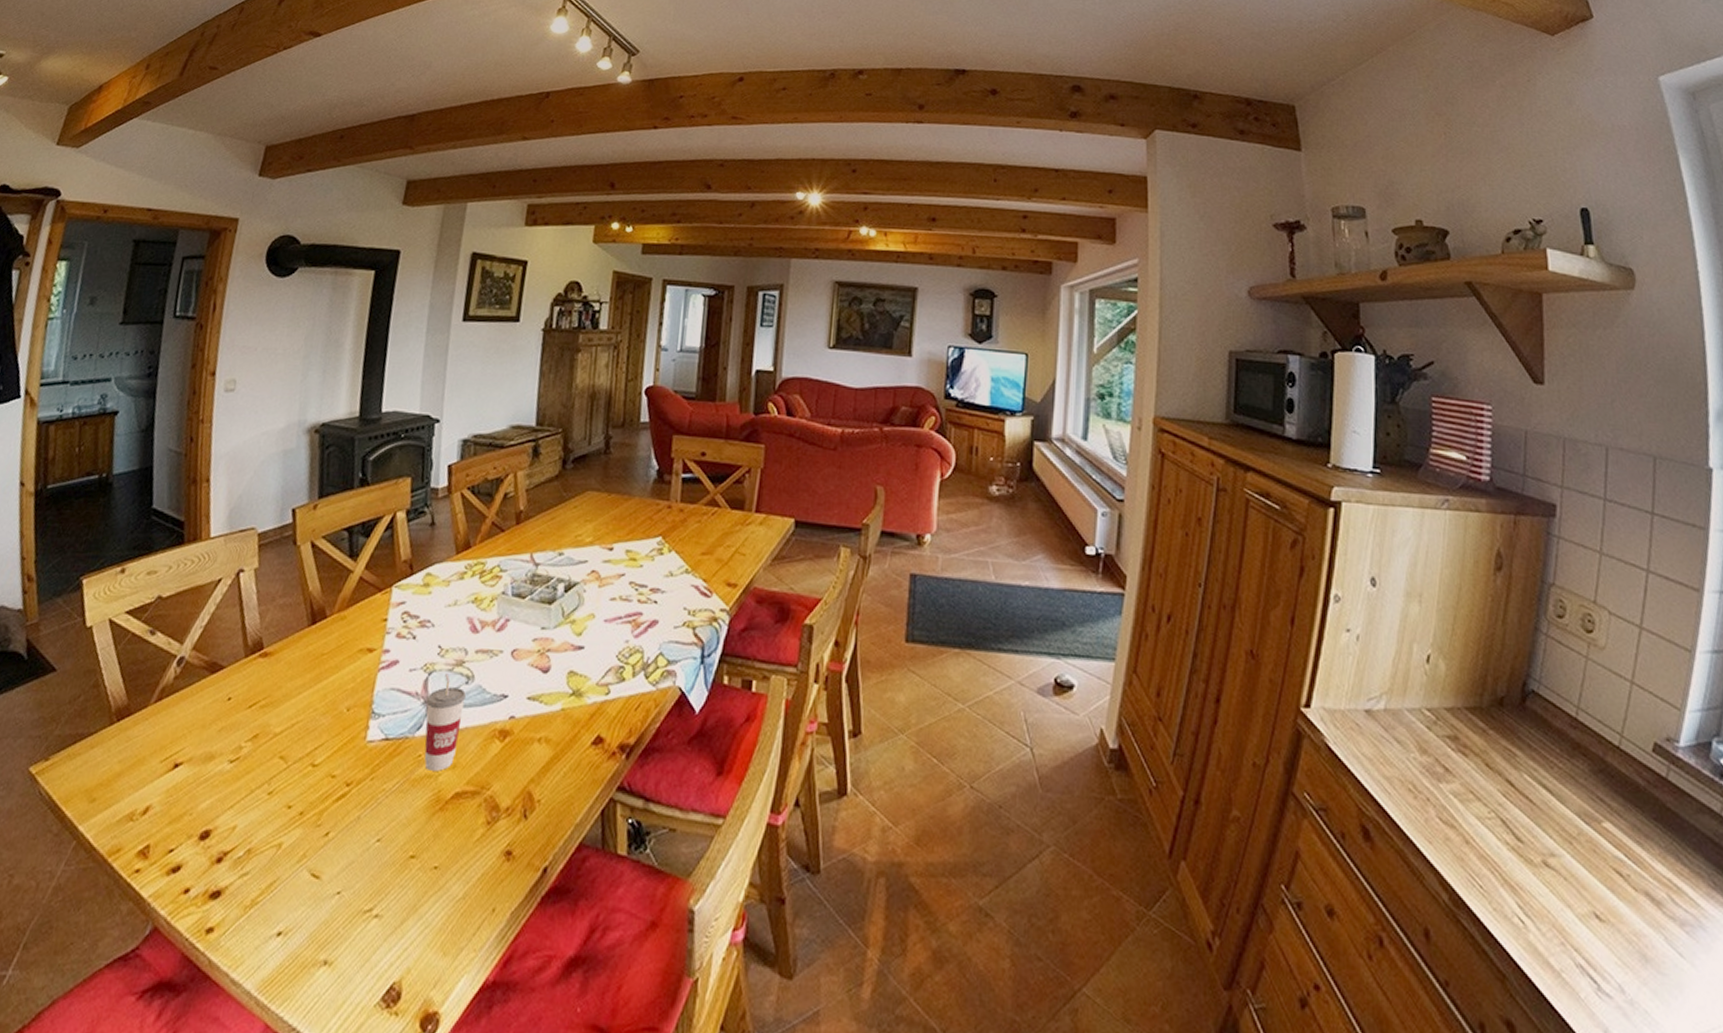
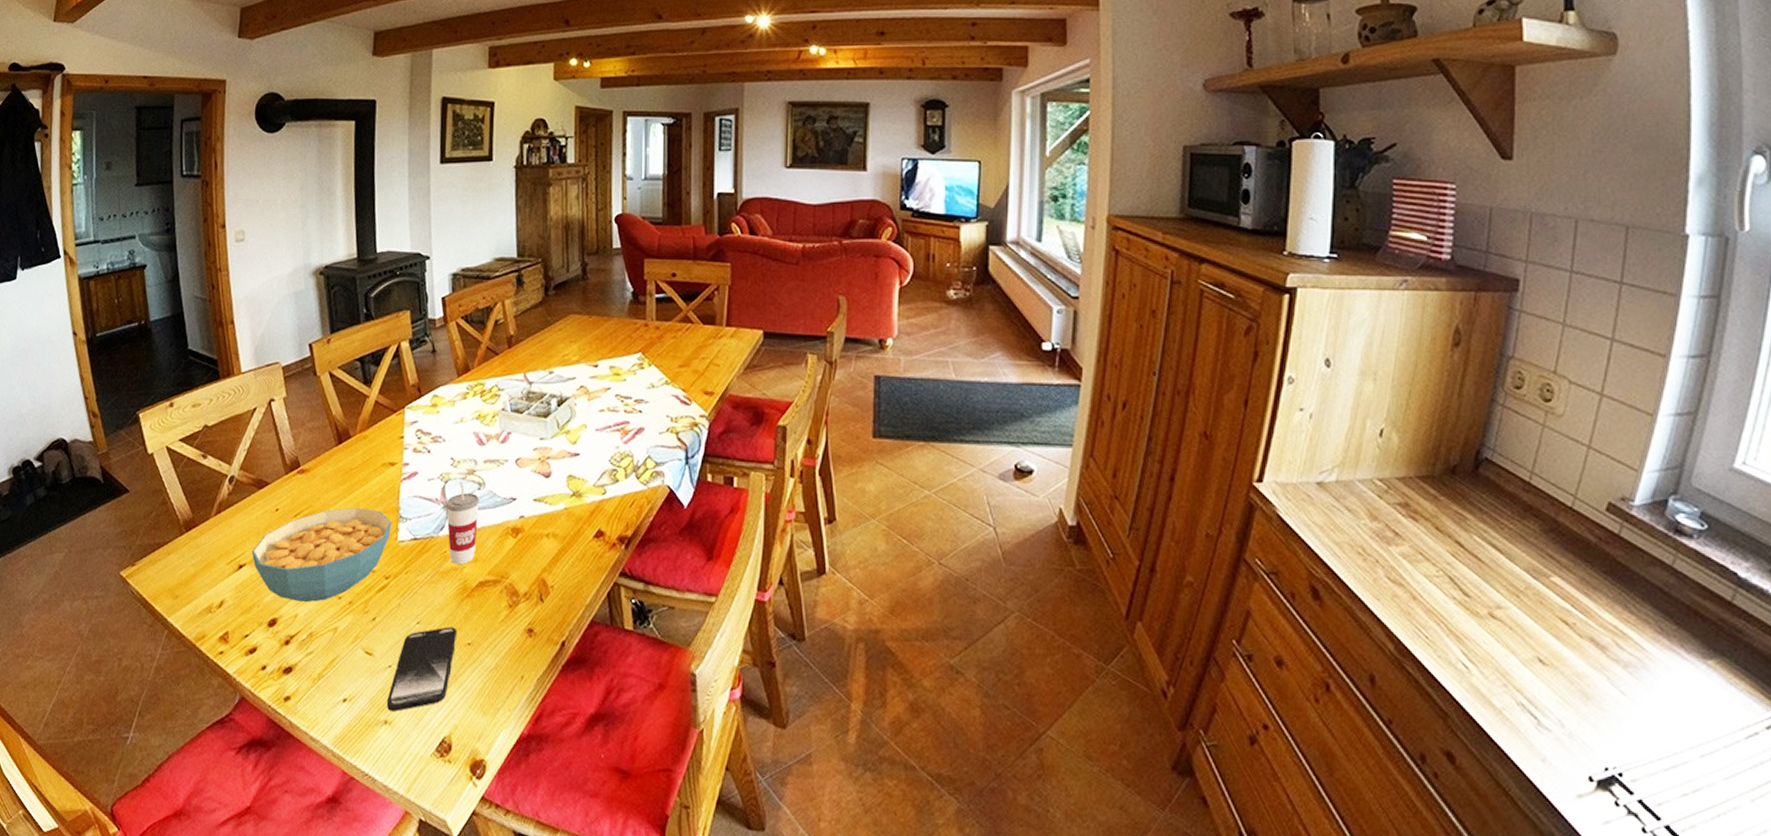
cereal bowl: none [191,699,362,811] -> present [251,507,392,602]
smartphone: none [329,846,423,950] -> present [386,627,456,712]

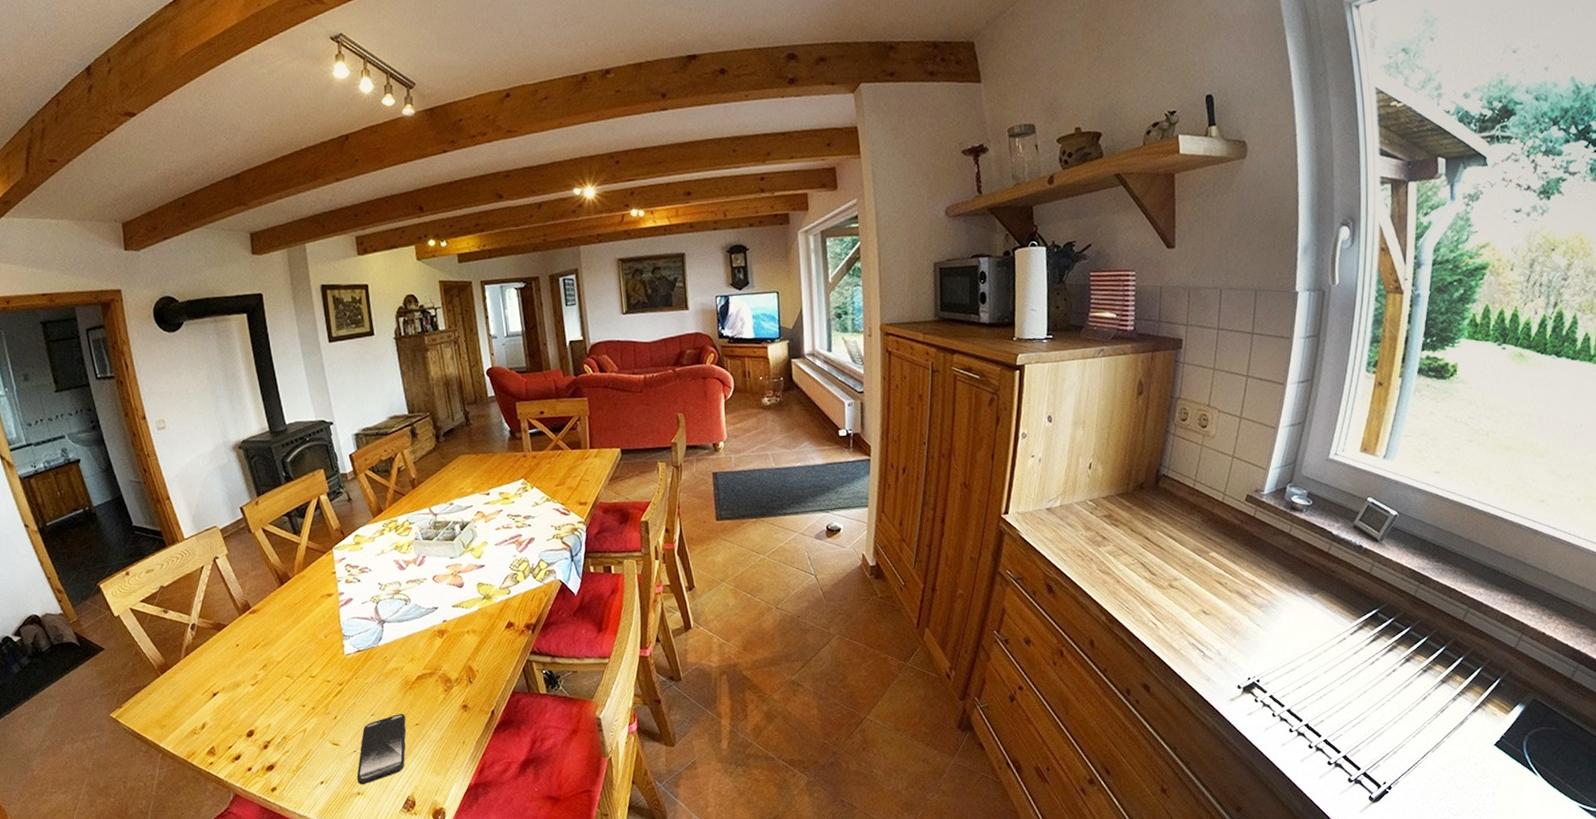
cereal bowl: present [251,507,392,602] -> none [221,633,338,714]
cup: present [445,481,479,564] -> none [379,601,411,665]

